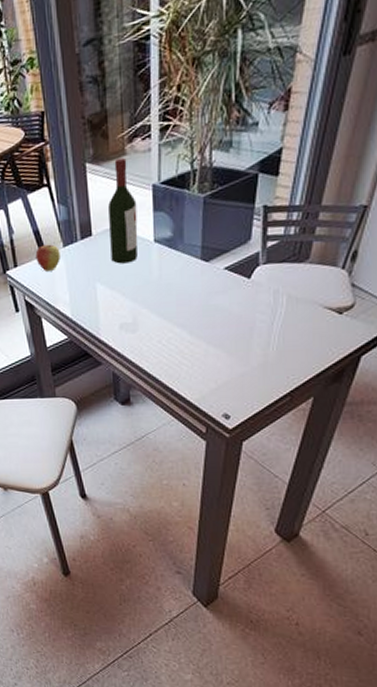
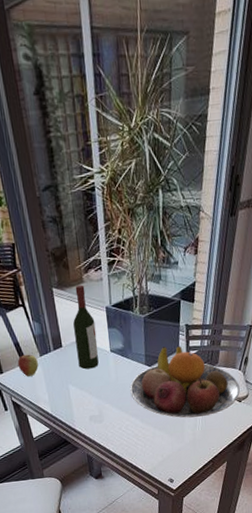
fruit bowl: none [177,235,341,333] -> present [130,346,240,418]

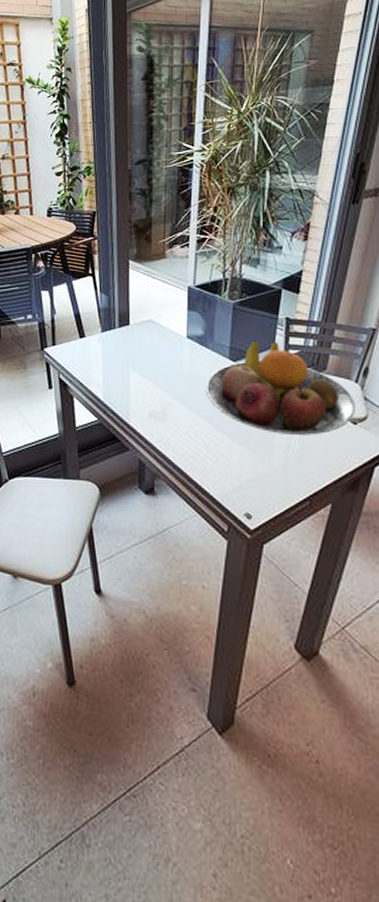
apple: present [17,352,39,377] -> none [74,327,98,353]
wine bottle: present [73,284,99,370] -> none [146,260,173,355]

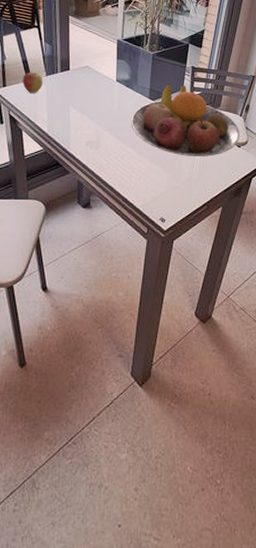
apple: none [74,327,98,353] -> present [22,71,43,93]

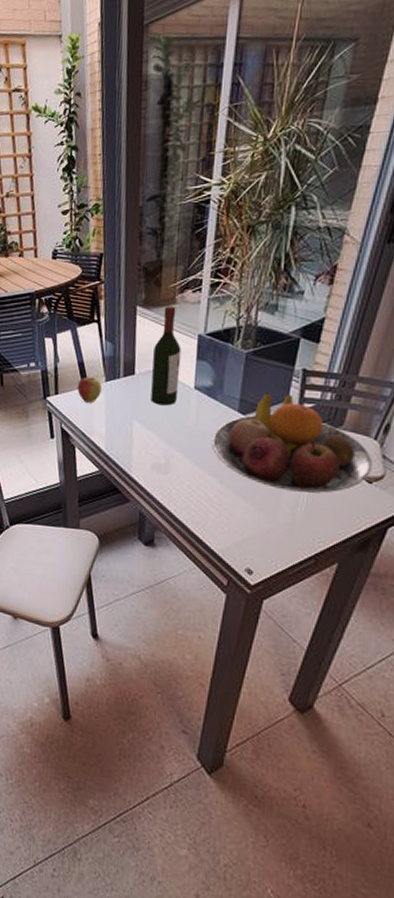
wine bottle: none [83,16,105,95] -> present [151,305,181,406]

